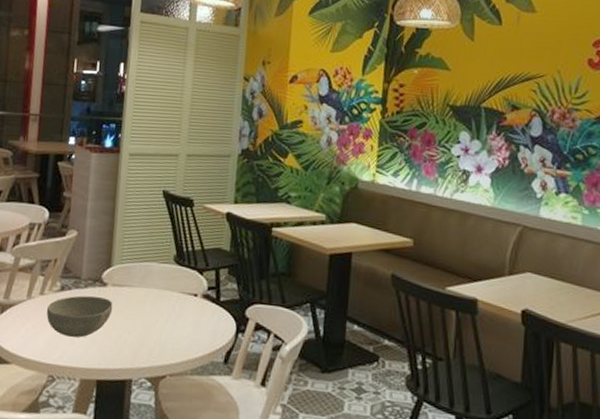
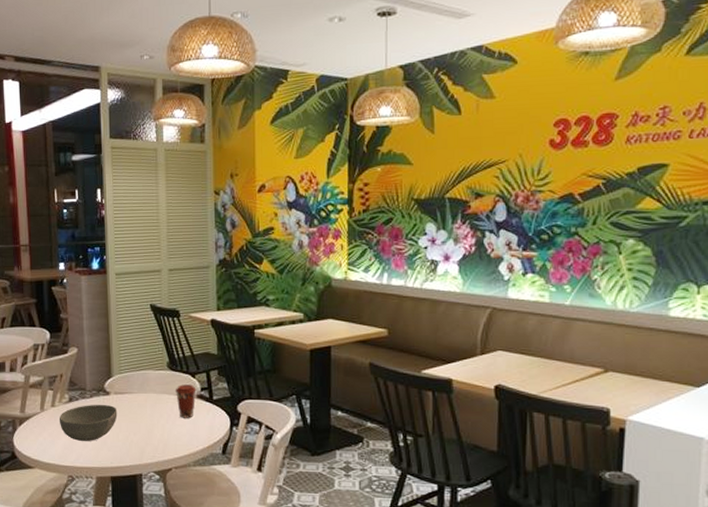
coffee cup: none [179,281,203,320] -> present [174,384,197,418]

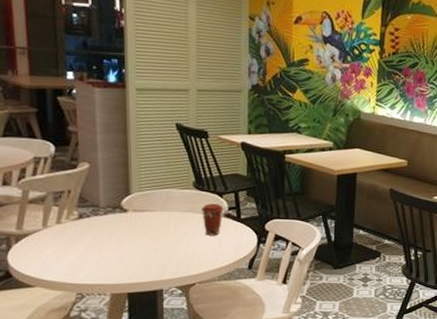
bowl: present [59,404,118,441] -> none [66,221,136,259]

